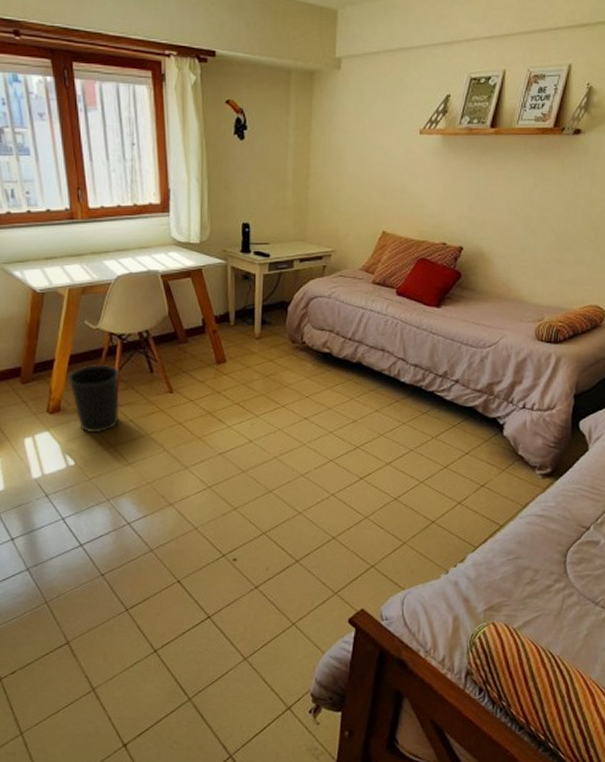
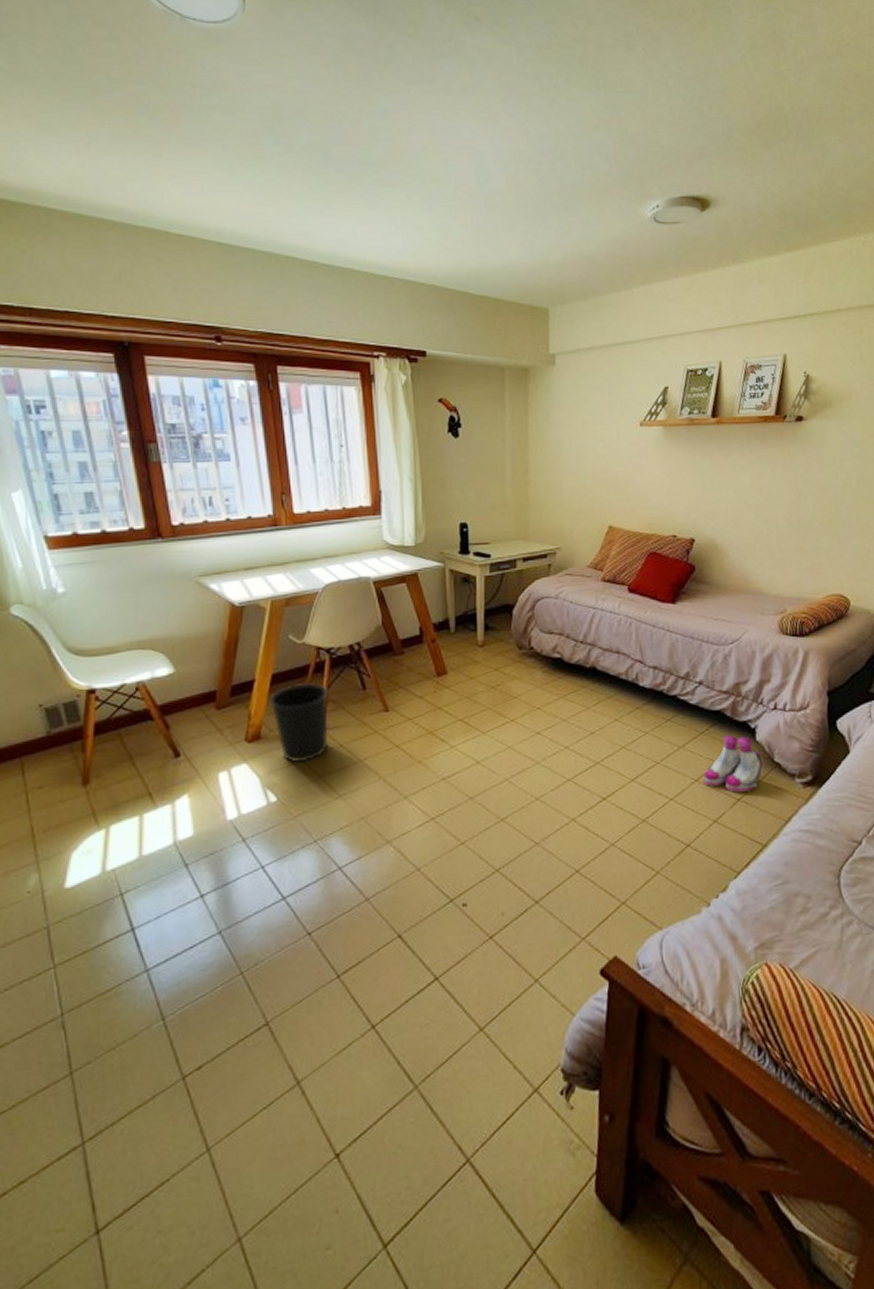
boots: none [452,429,507,479] -> present [703,735,763,792]

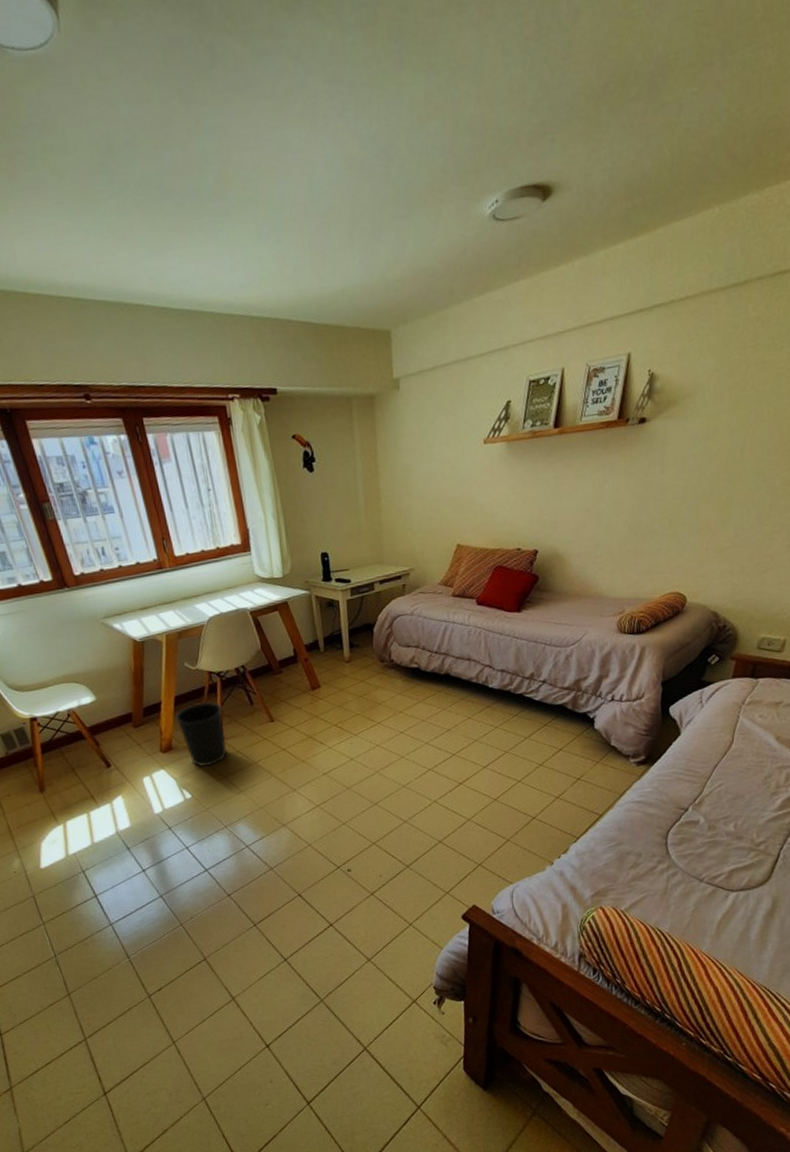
boots: present [703,735,763,792] -> none [547,725,601,773]

